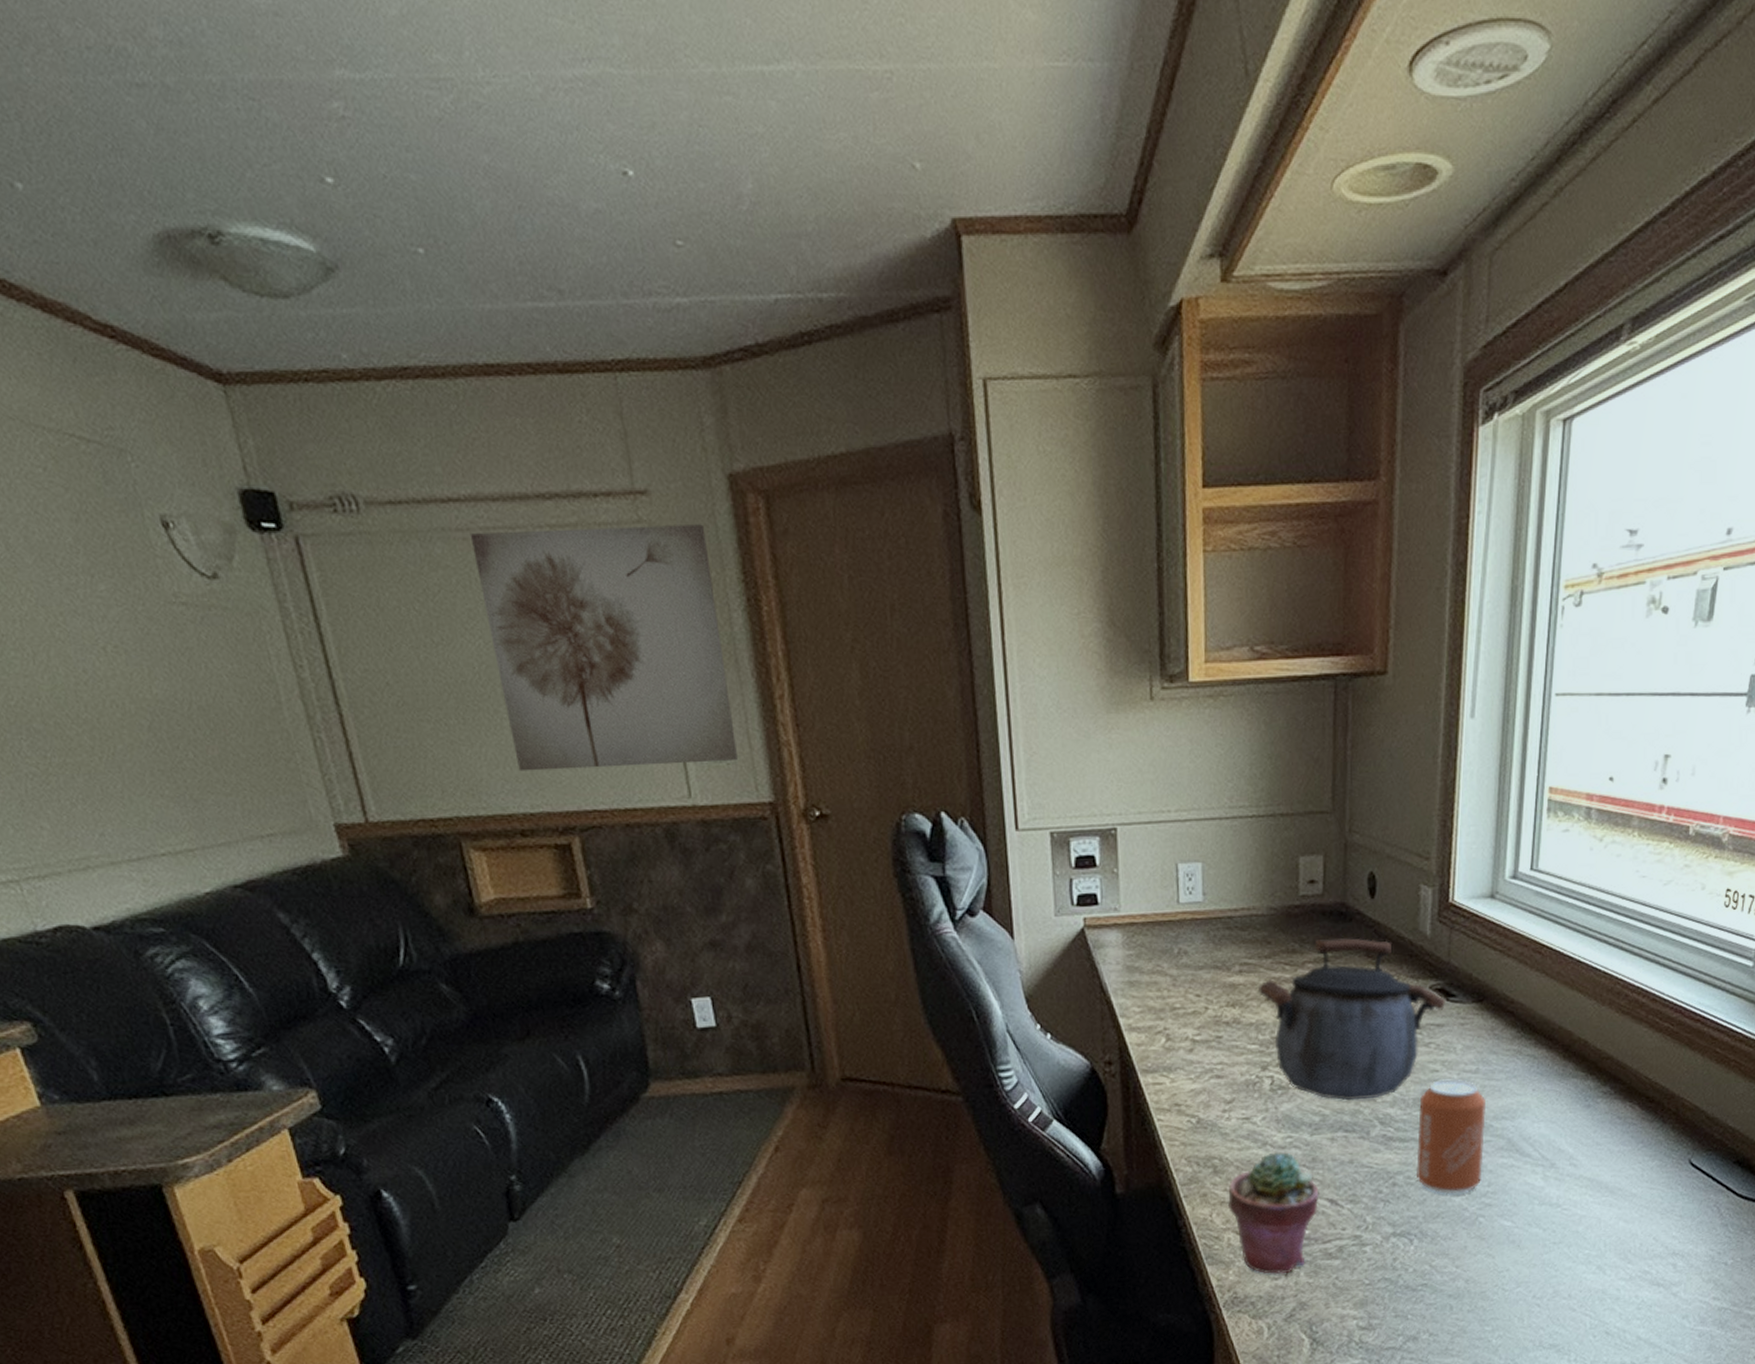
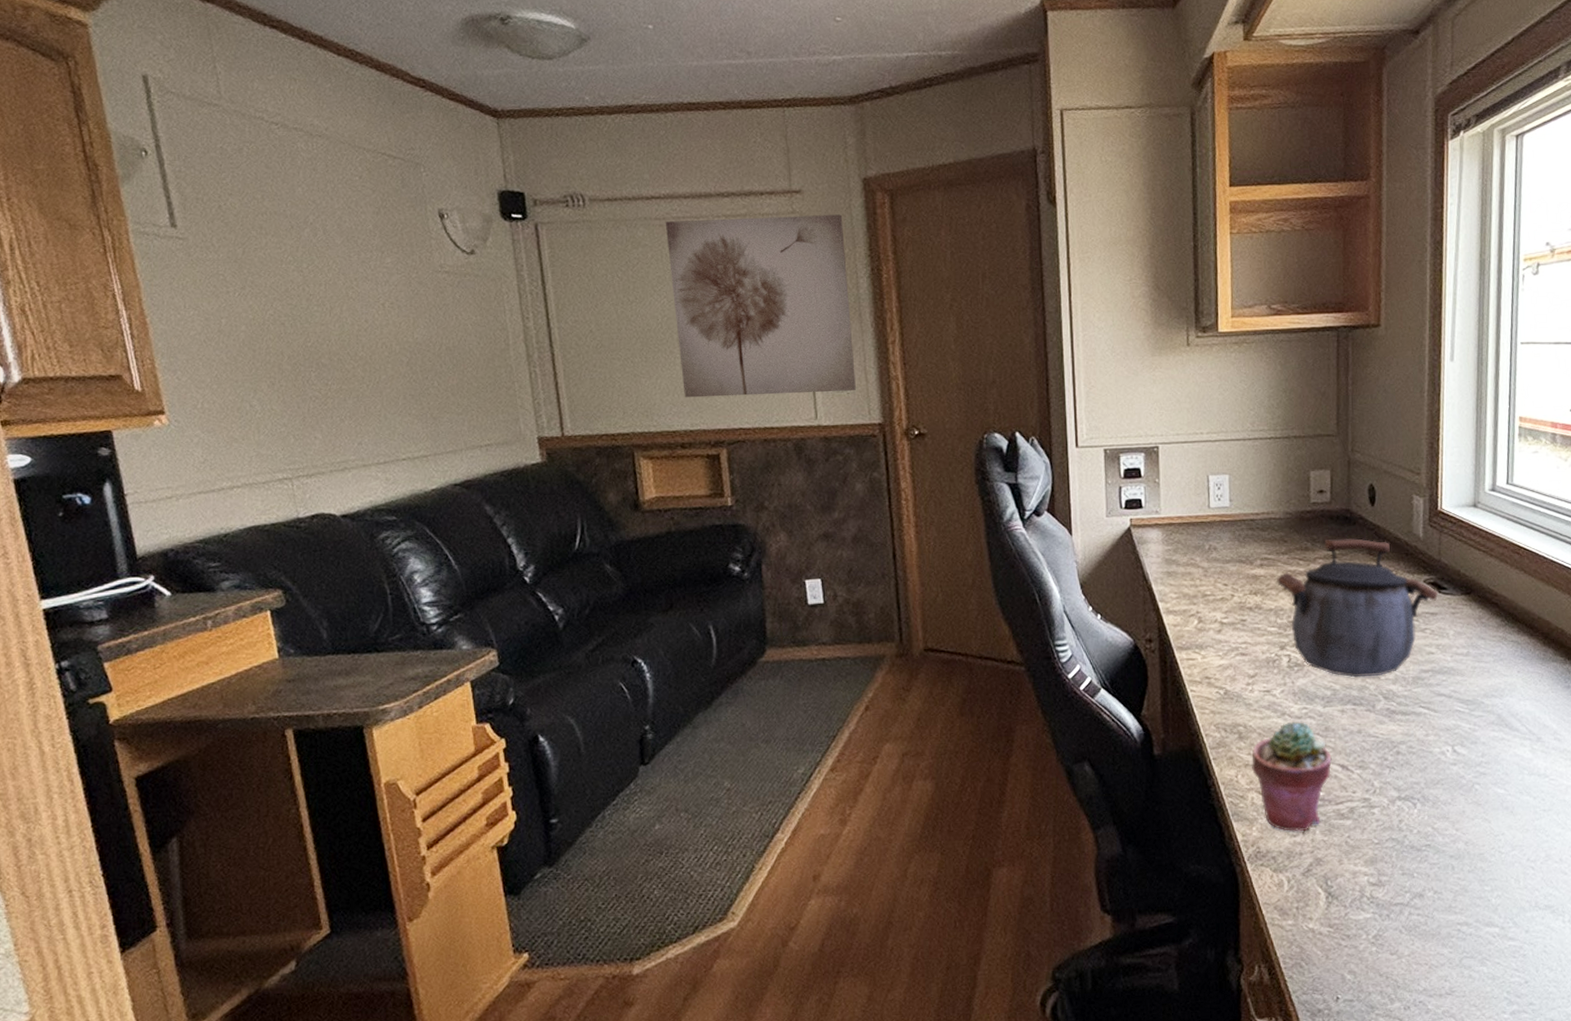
can: present [1415,1079,1486,1194] -> none [1417,660,1477,763]

